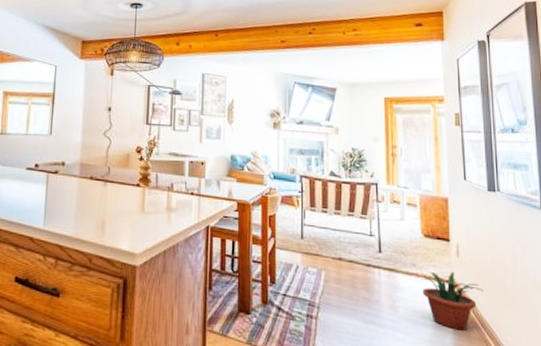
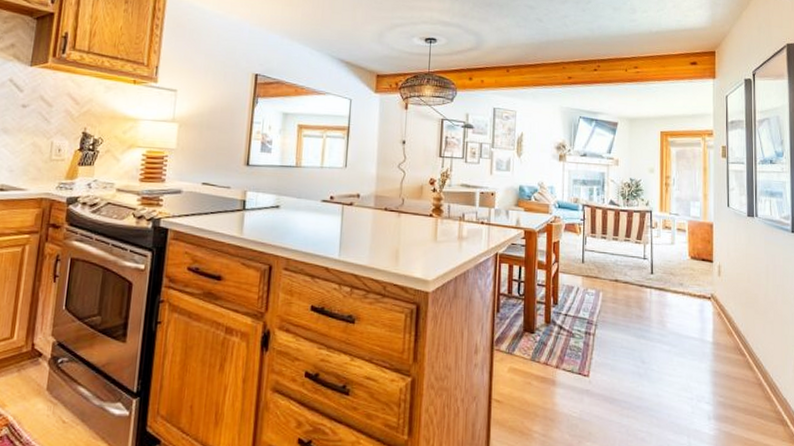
potted plant: present [422,271,483,331] -> none [688,289,740,341]

